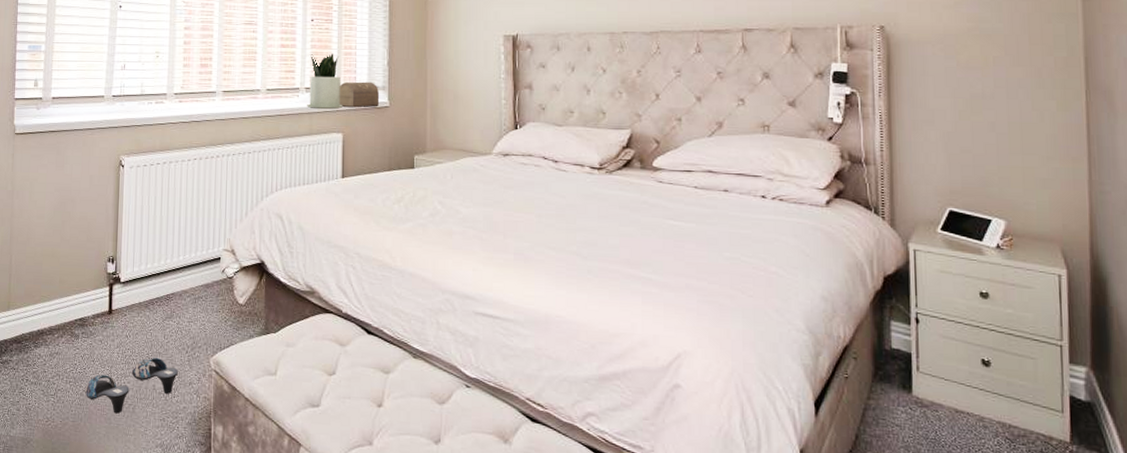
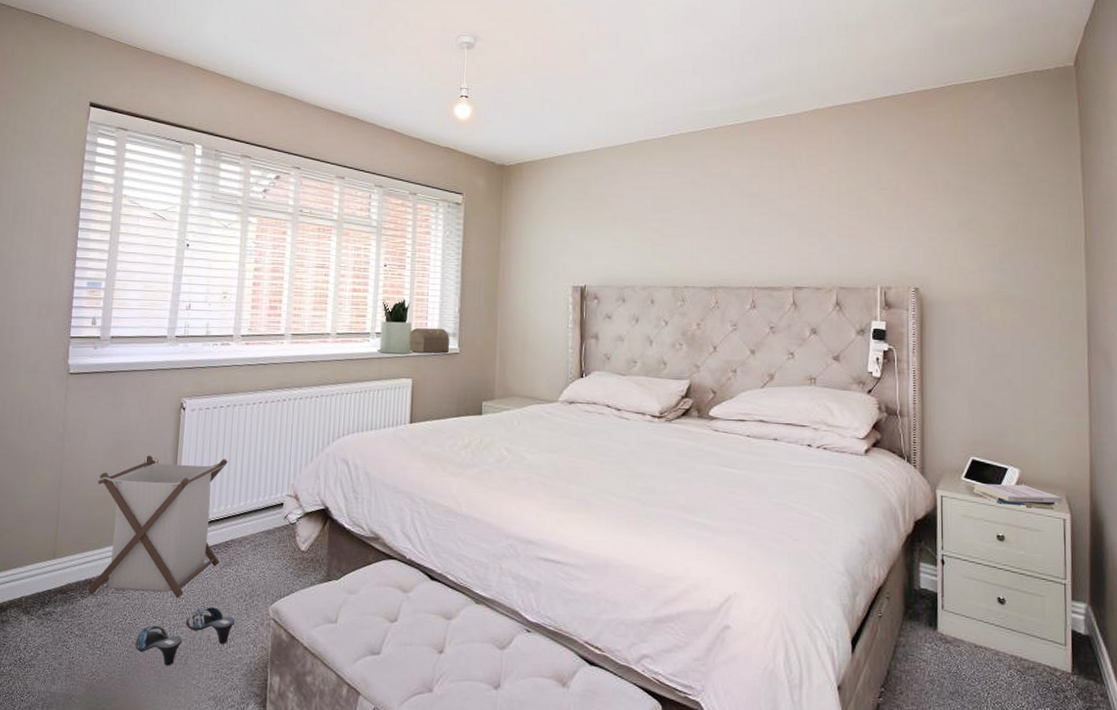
laundry basket: none [40,211,166,348] -> present [87,455,228,598]
books: none [951,236,1057,264] -> present [973,483,1063,509]

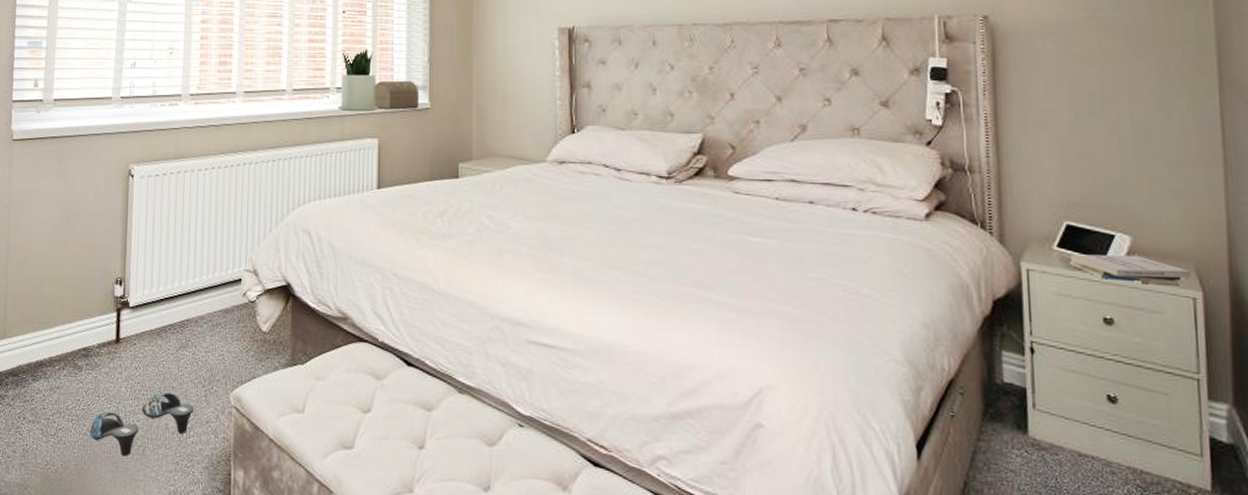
laundry basket: present [87,455,228,598] -> none [39,227,181,382]

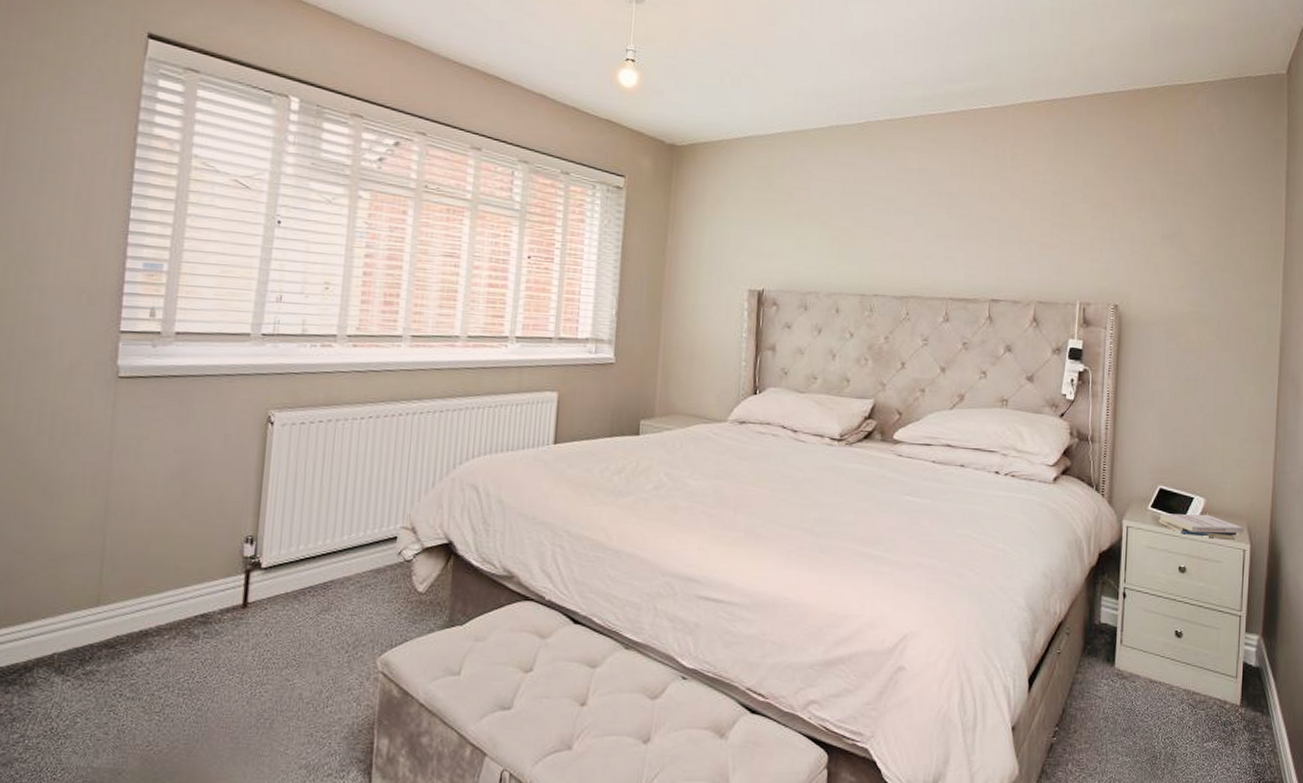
slippers: present [89,393,193,457] -> none [204,660,334,731]
planter: present [337,49,379,112] -> none [515,297,561,364]
decorative box: present [374,80,420,110] -> none [555,332,604,364]

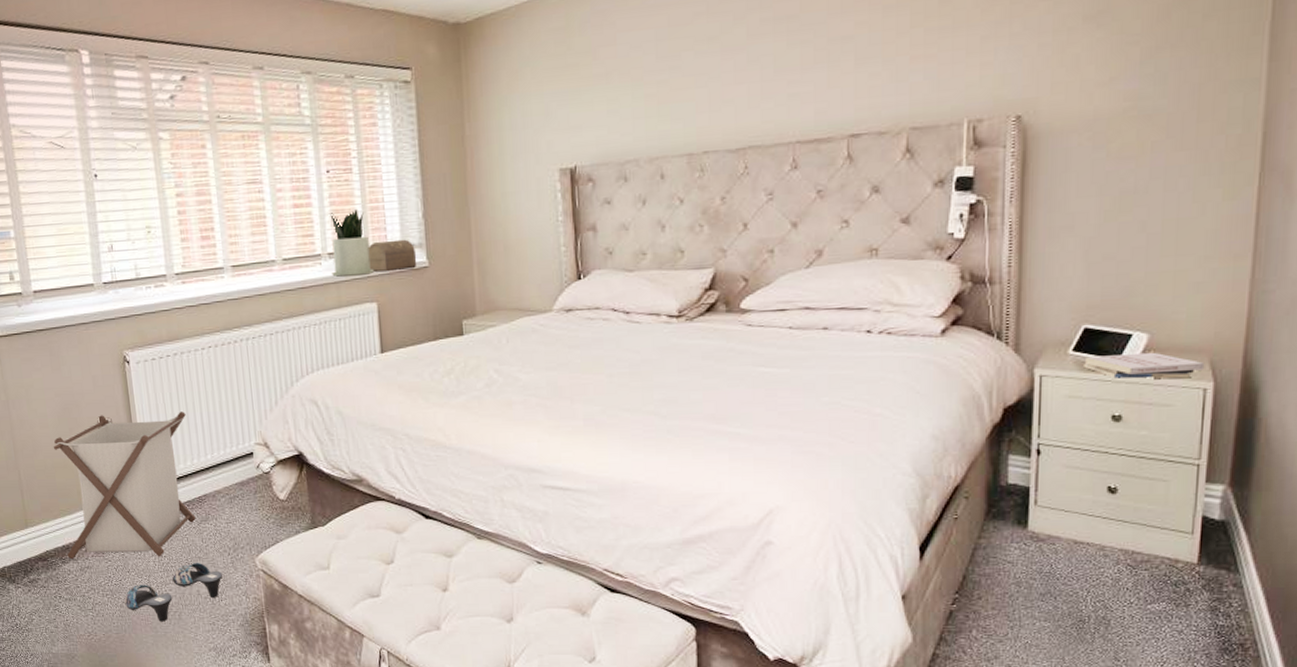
laundry basket: none [143,479,328,650] -> present [53,411,196,560]
slippers: none [204,660,334,731] -> present [124,563,222,622]
planter: none [515,297,561,364] -> present [330,209,375,278]
decorative box: none [555,332,604,364] -> present [368,239,417,273]

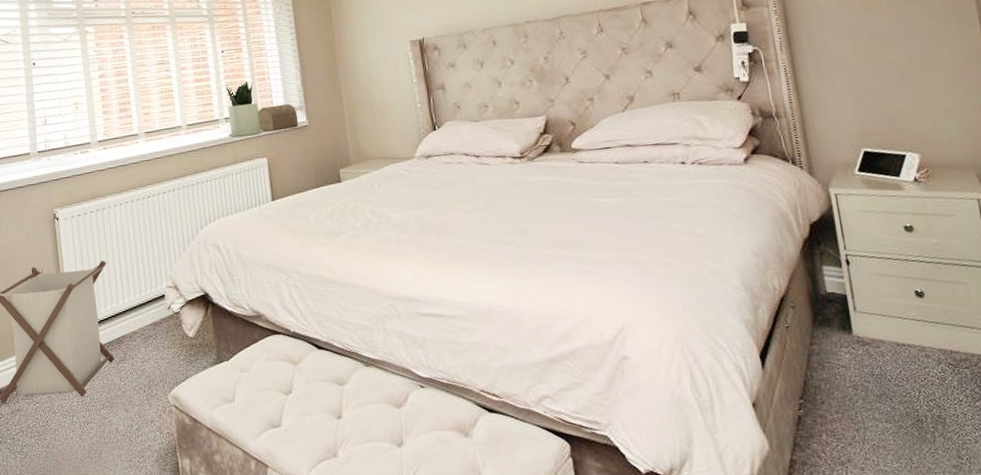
slippers: present [124,563,222,622] -> none [50,401,139,461]
books: present [1084,352,1205,379] -> none [870,169,974,194]

